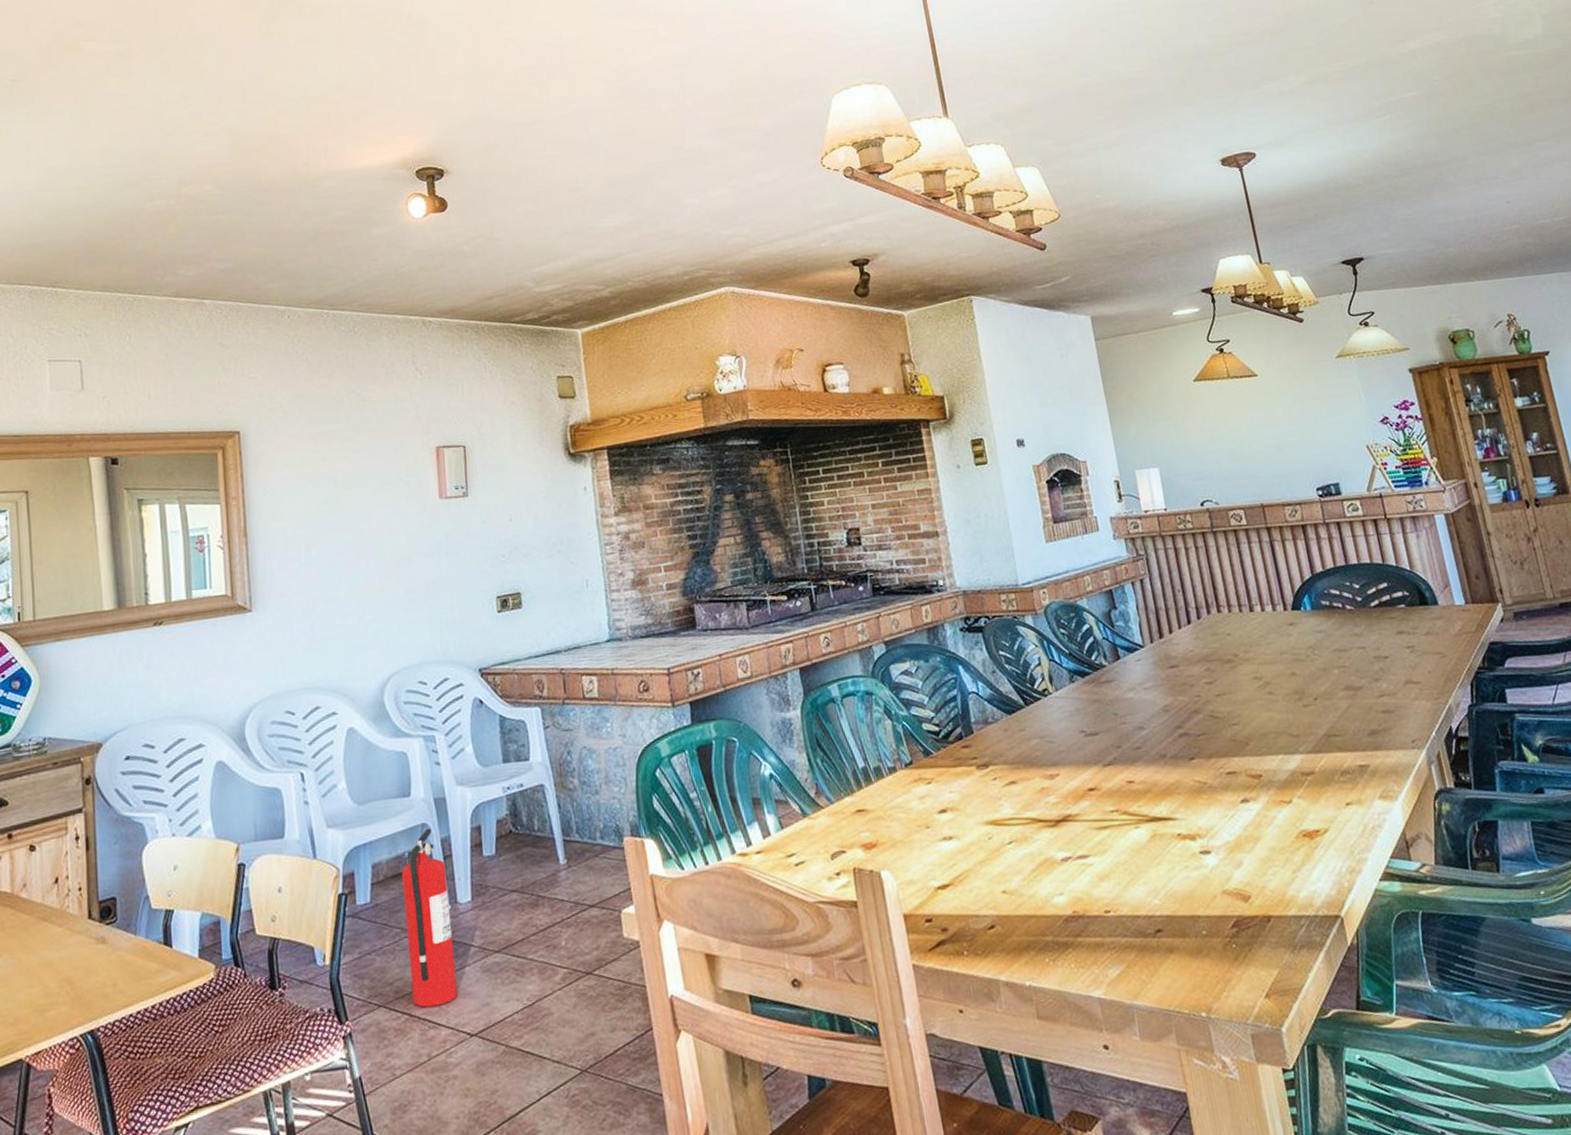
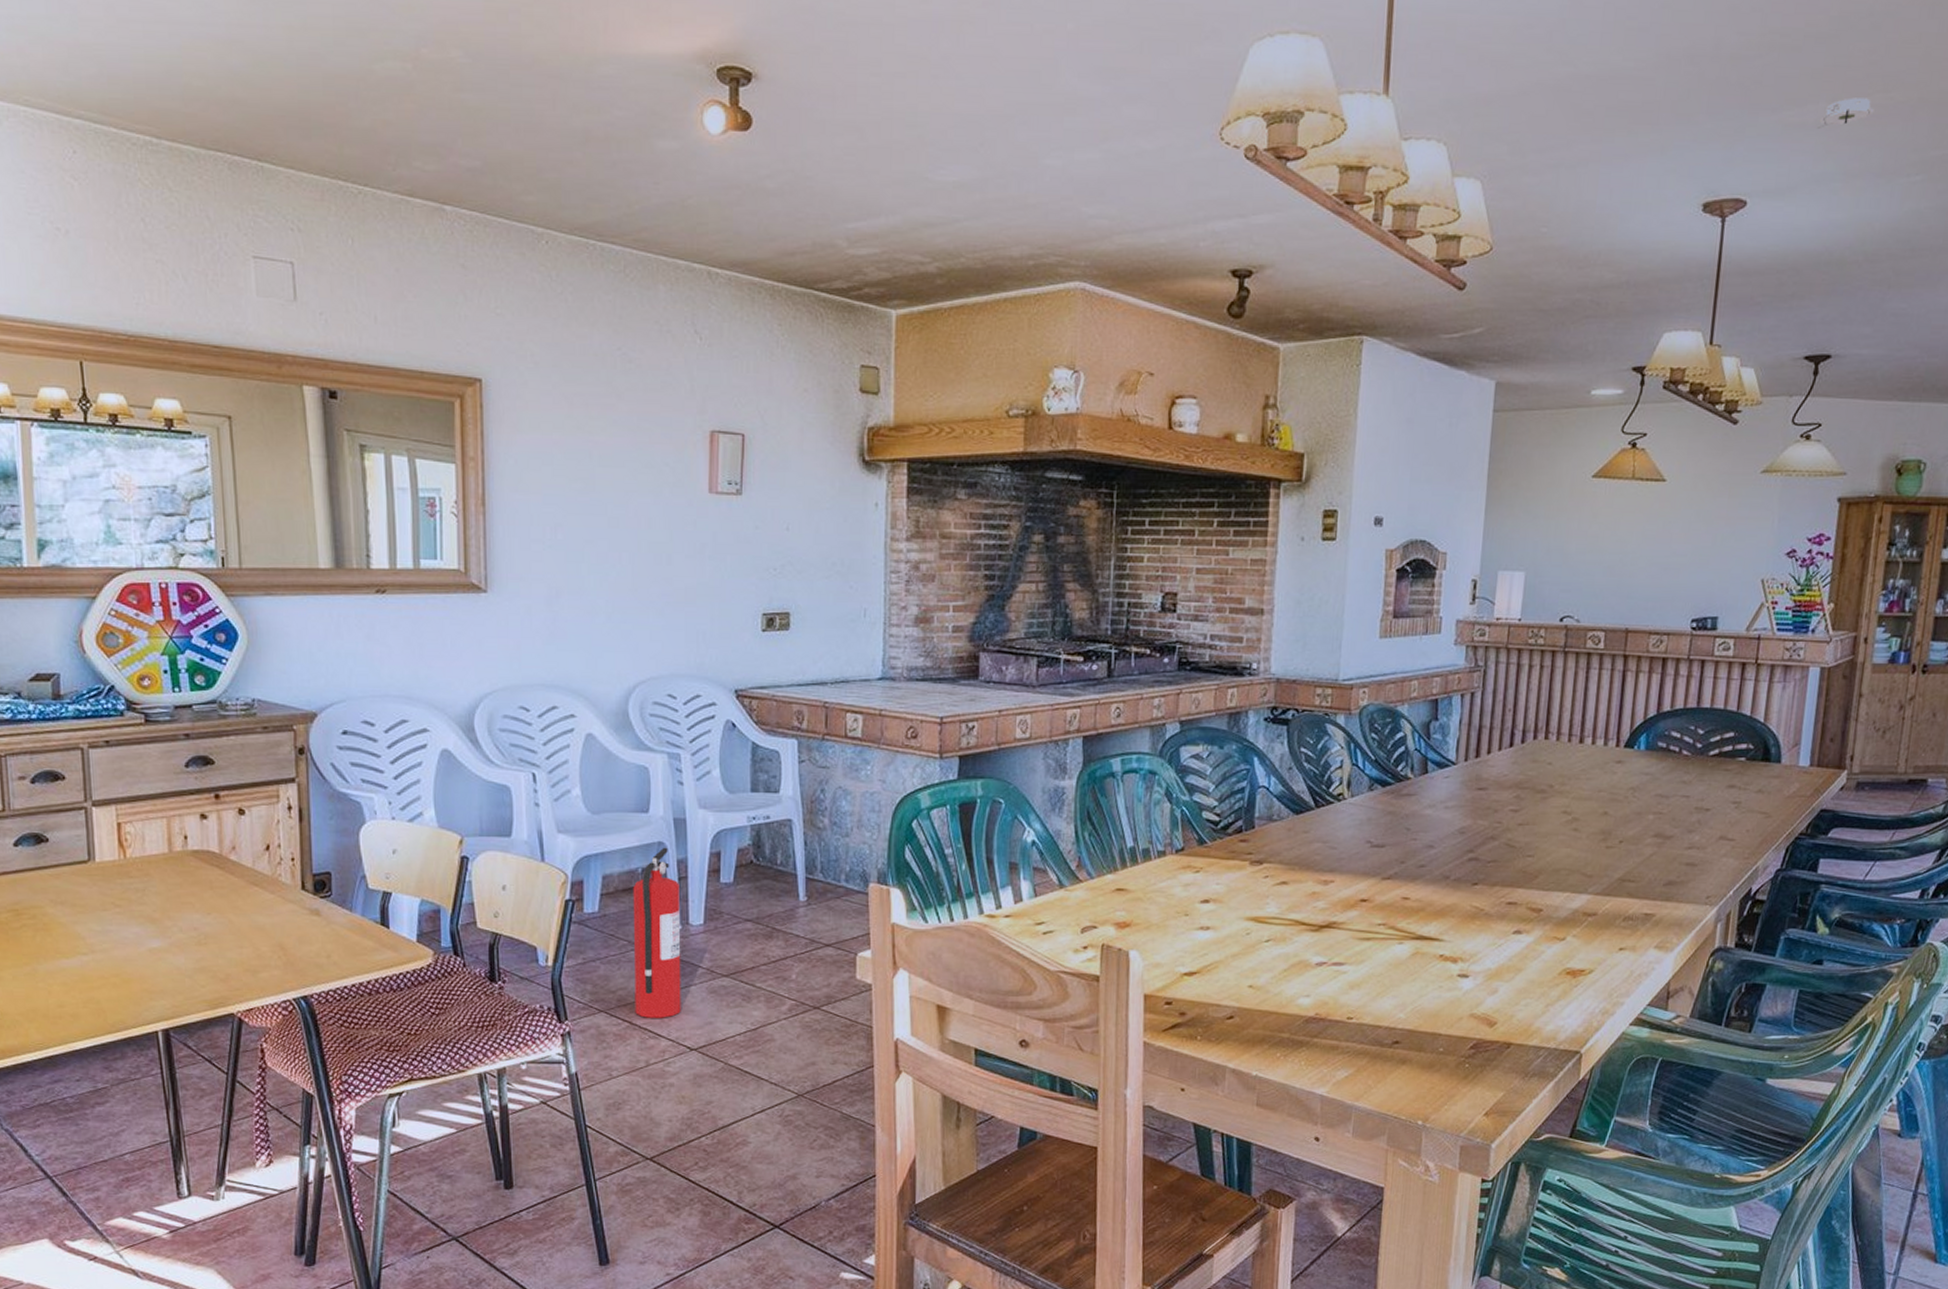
smoke detector: none [1293,68,1335,94] -> present [1818,97,1875,129]

